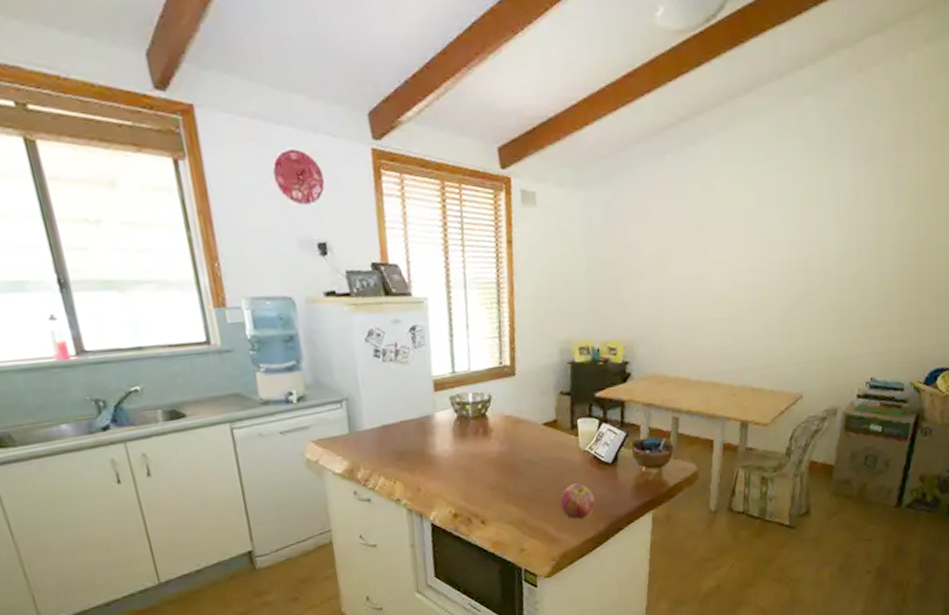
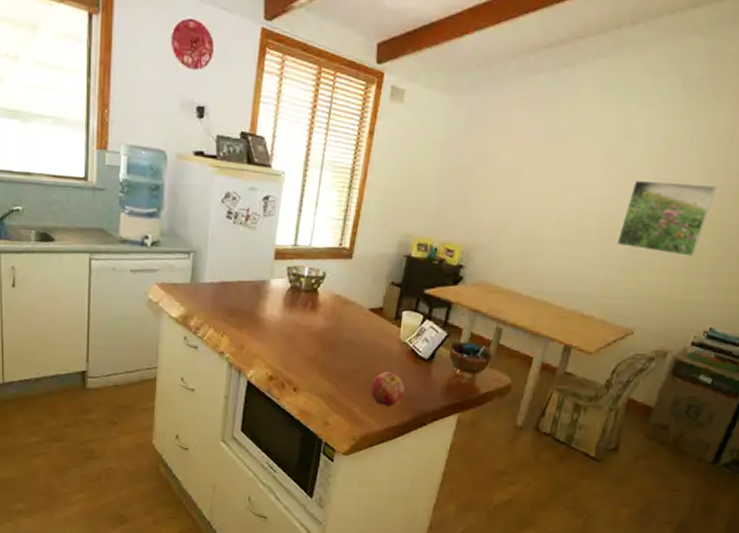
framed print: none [770,240,853,314] -> present [616,180,717,257]

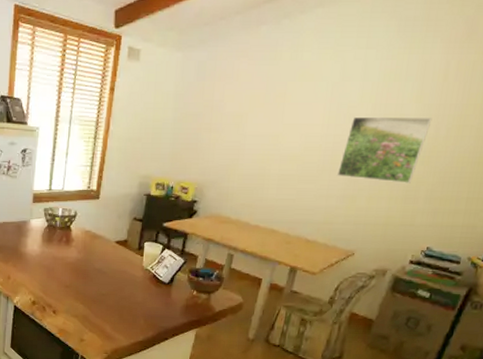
apple: present [370,371,405,406] -> none [119,294,149,324]

